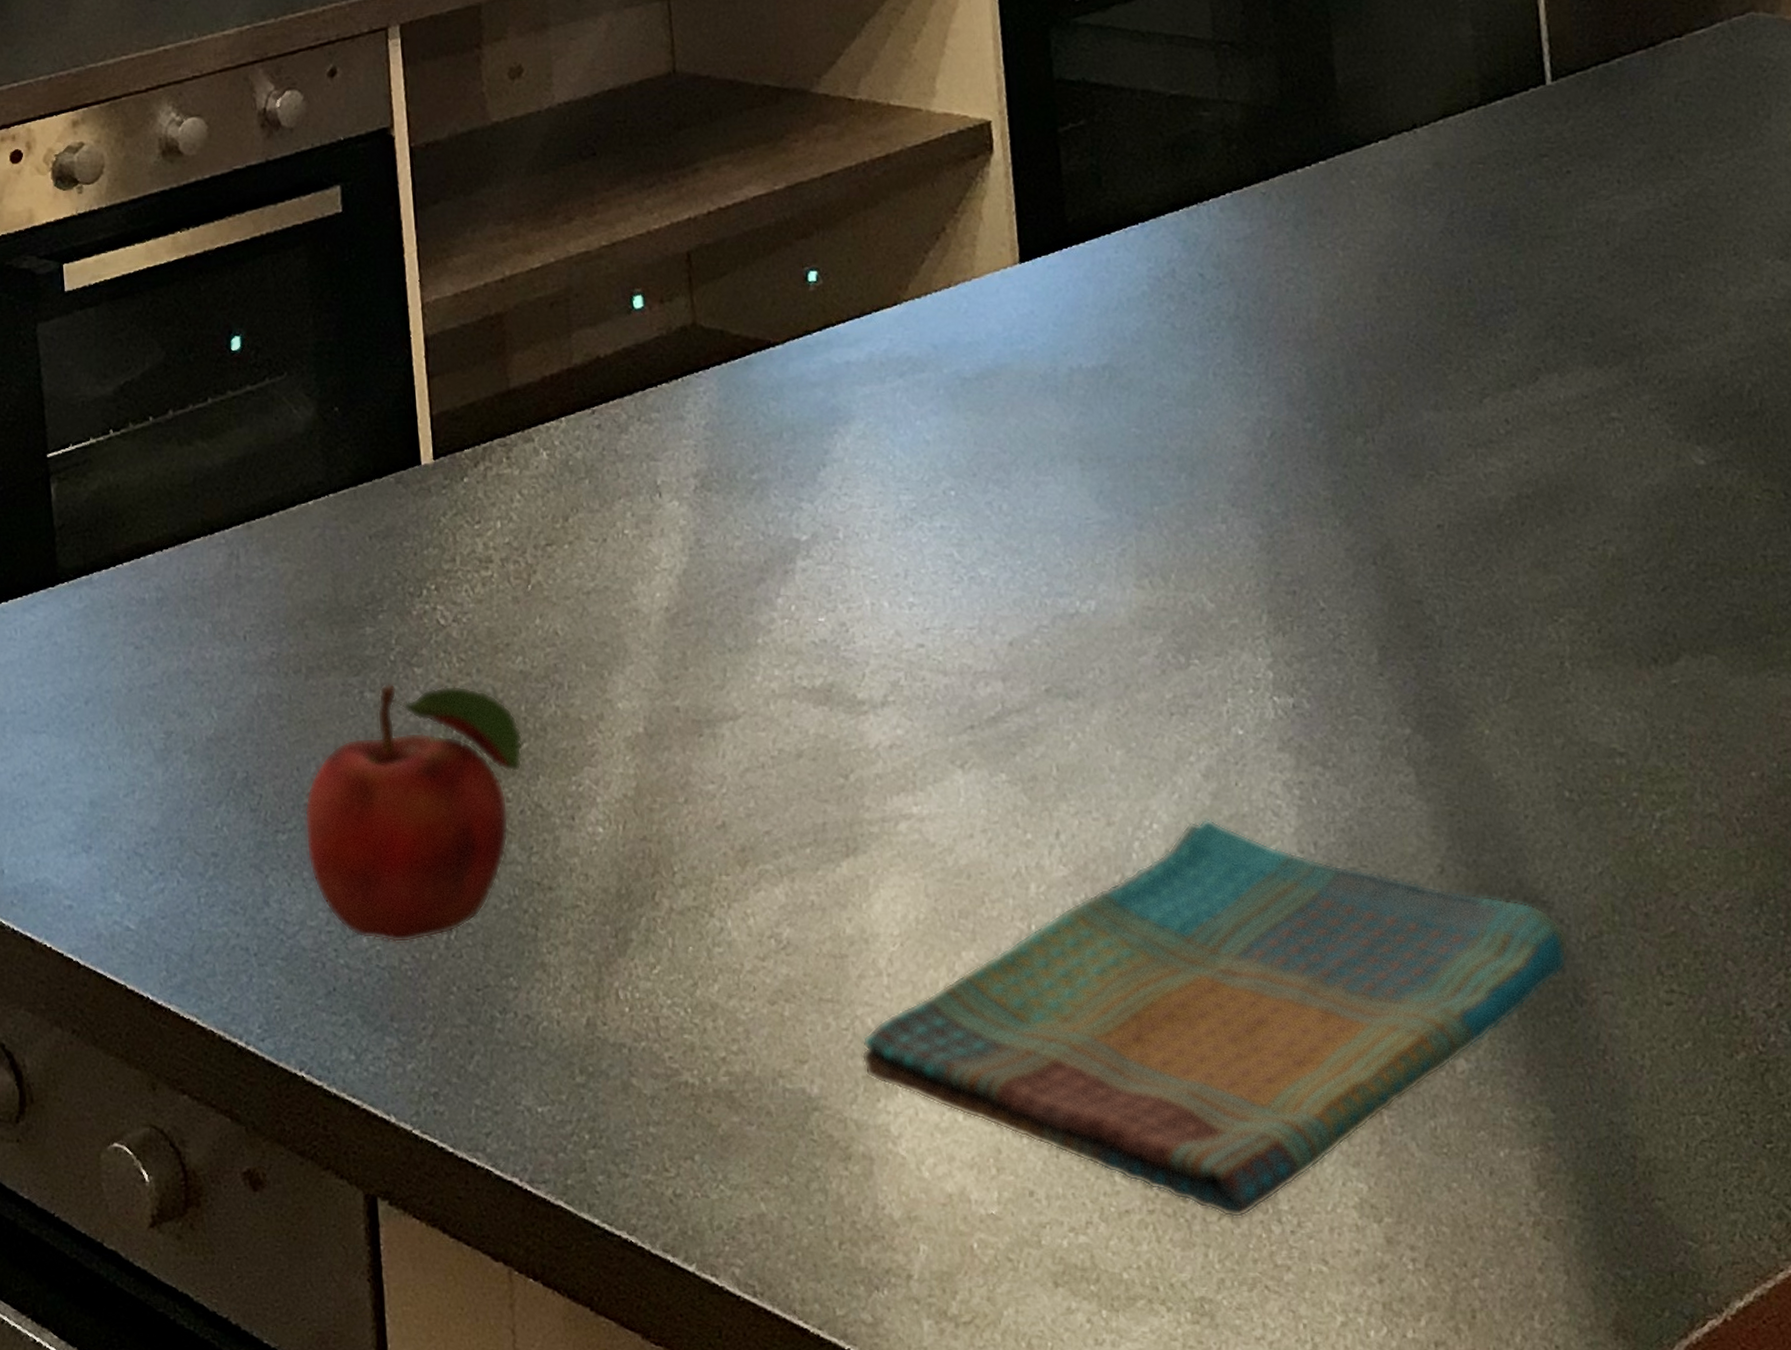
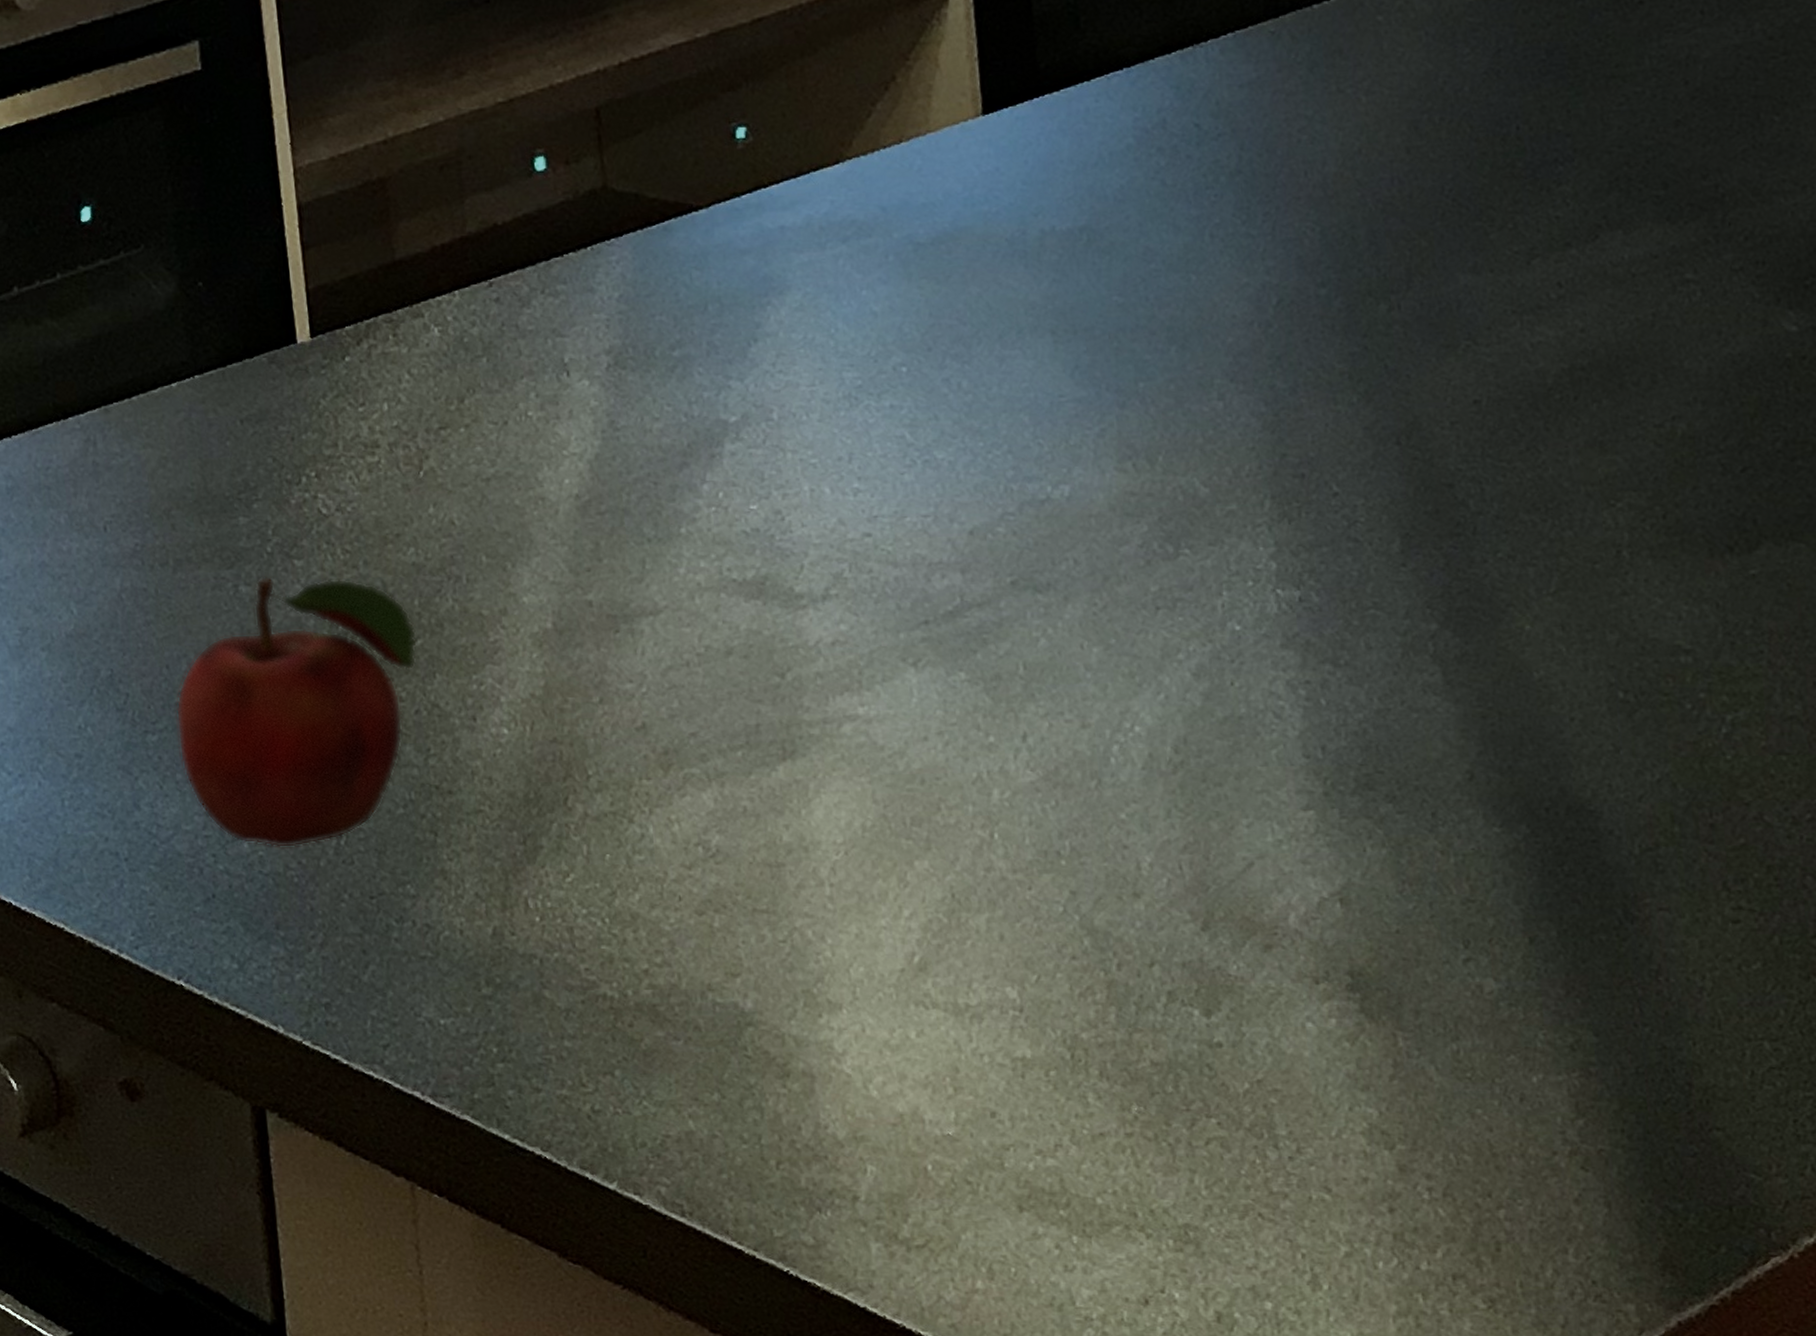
dish towel: present [861,818,1569,1218] -> none [800,720,1619,1143]

